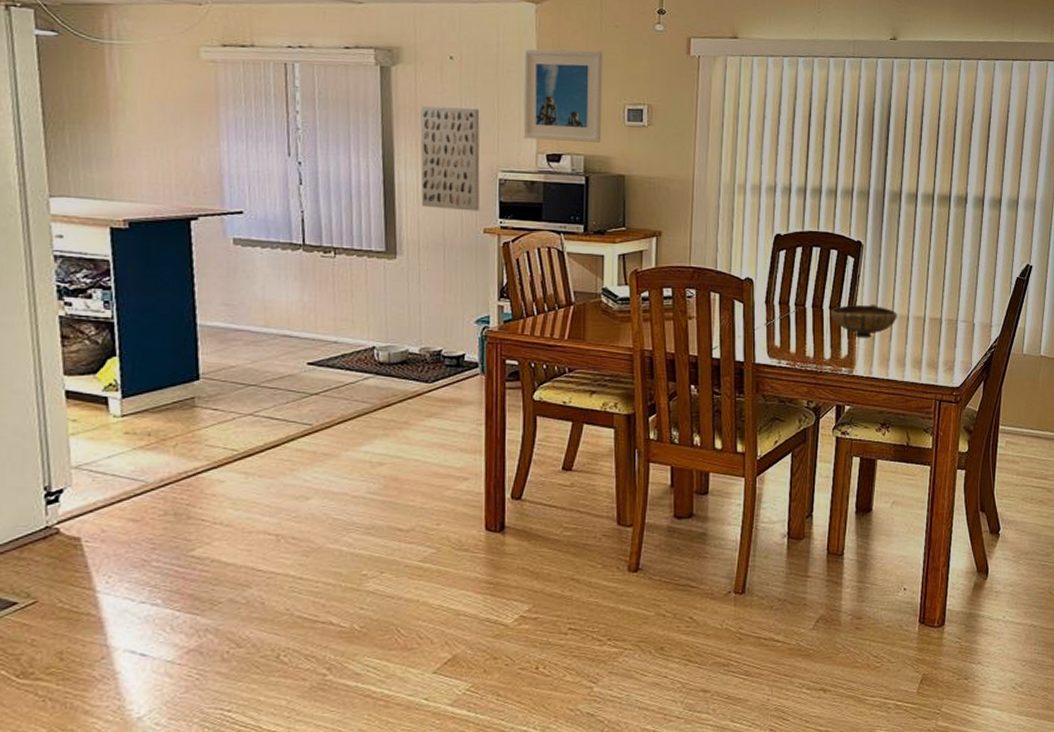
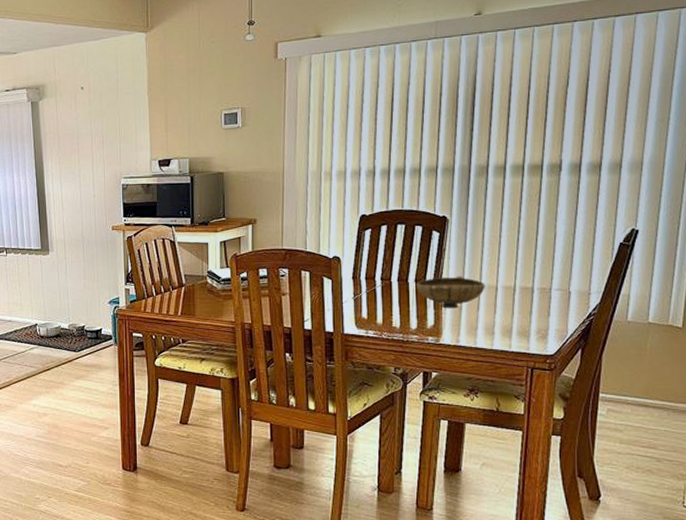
wall art: present [420,106,480,211] -> none [62,128,108,213]
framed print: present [523,48,603,143] -> none [137,66,203,149]

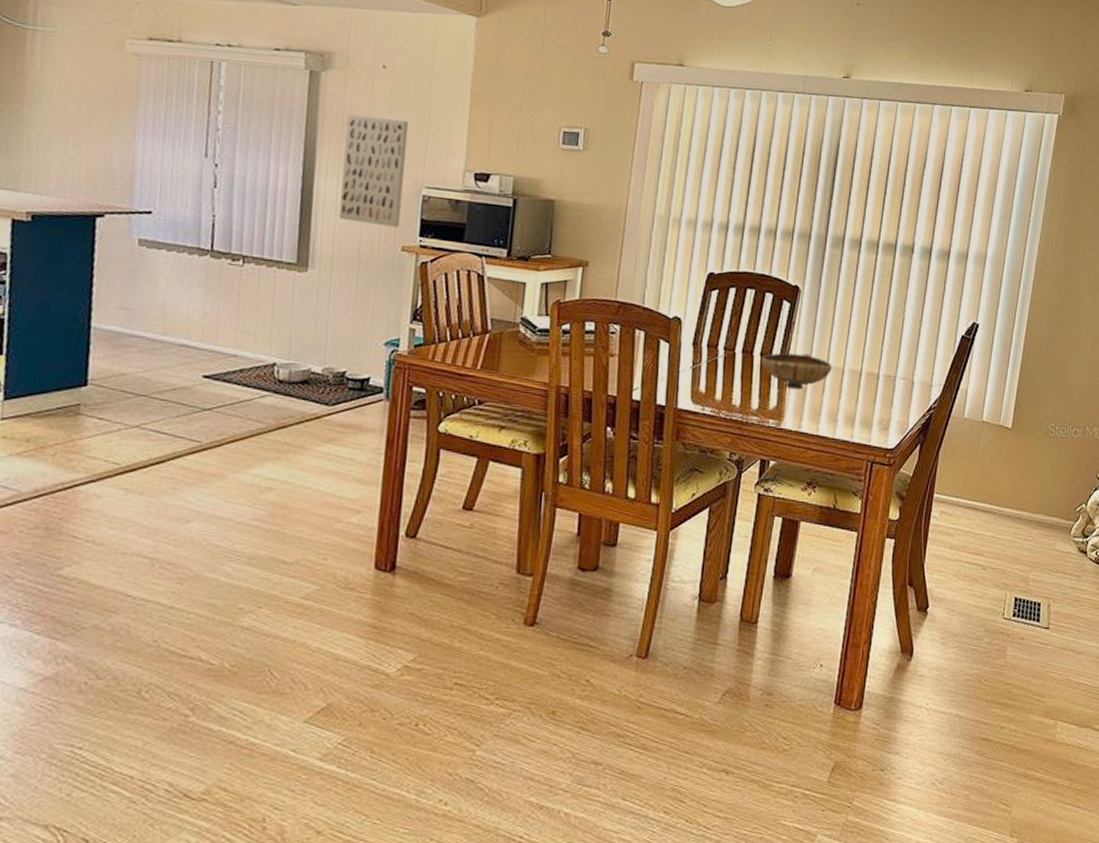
wall art: none [62,128,108,213] -> present [338,114,409,228]

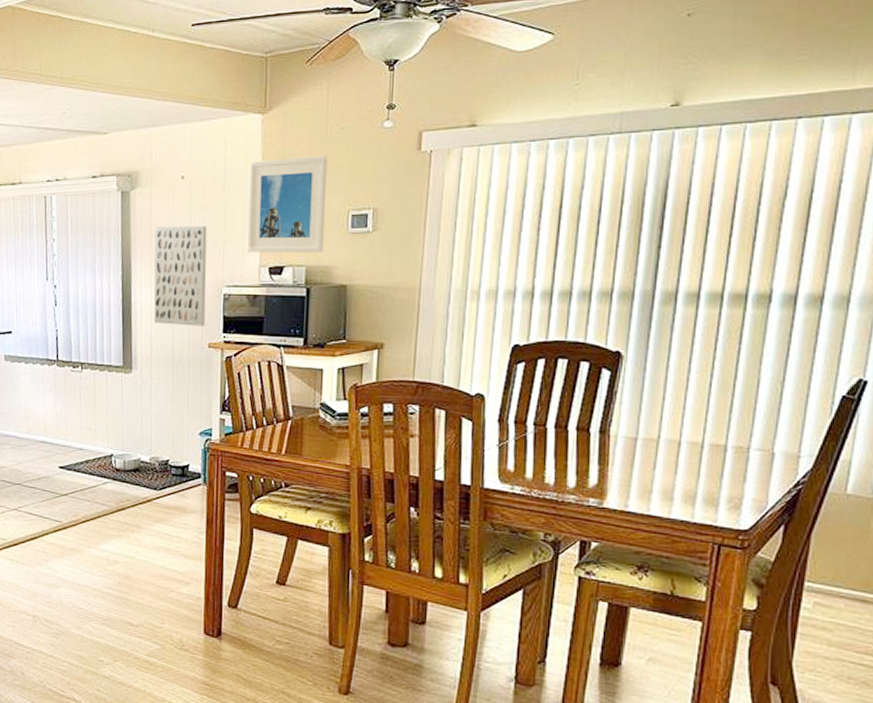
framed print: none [451,62,543,165] -> present [247,156,328,253]
bowl: present [761,353,832,390] -> none [578,426,665,466]

